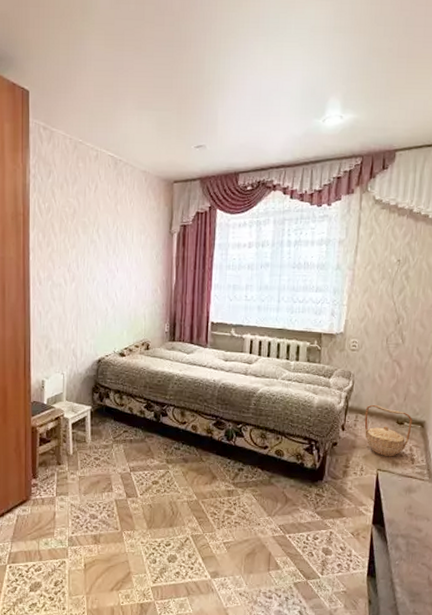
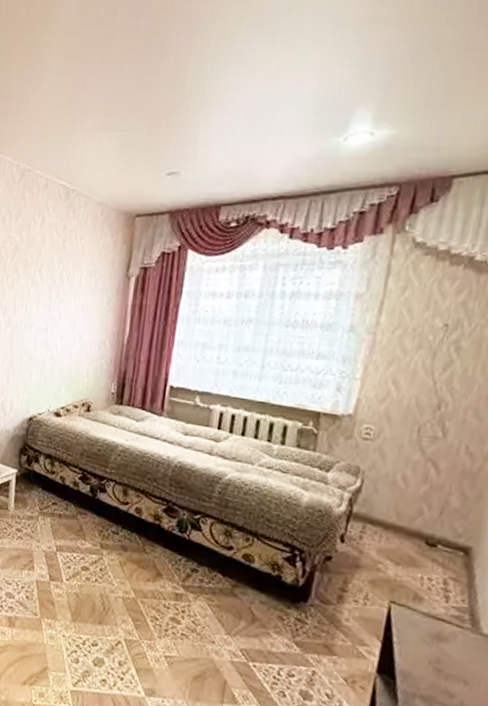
basket: present [364,404,412,457] -> none [374,513,451,589]

